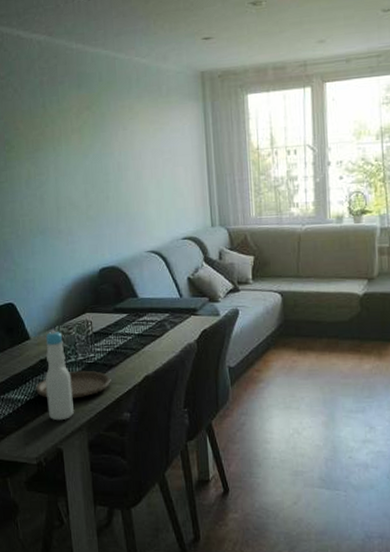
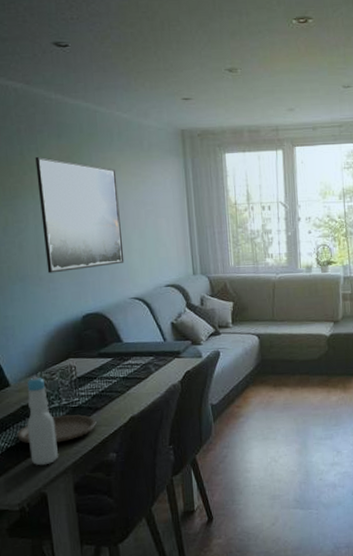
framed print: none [56,108,141,226] -> present [35,157,125,273]

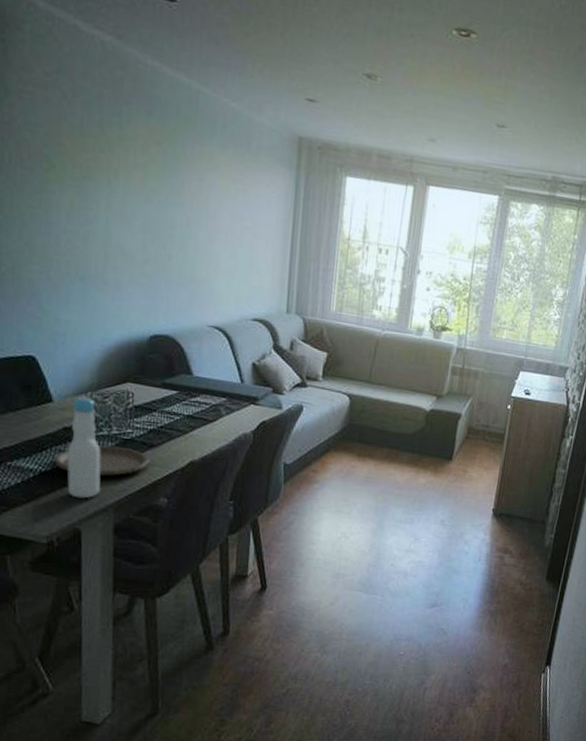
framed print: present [35,157,125,273] -> none [114,134,214,284]

